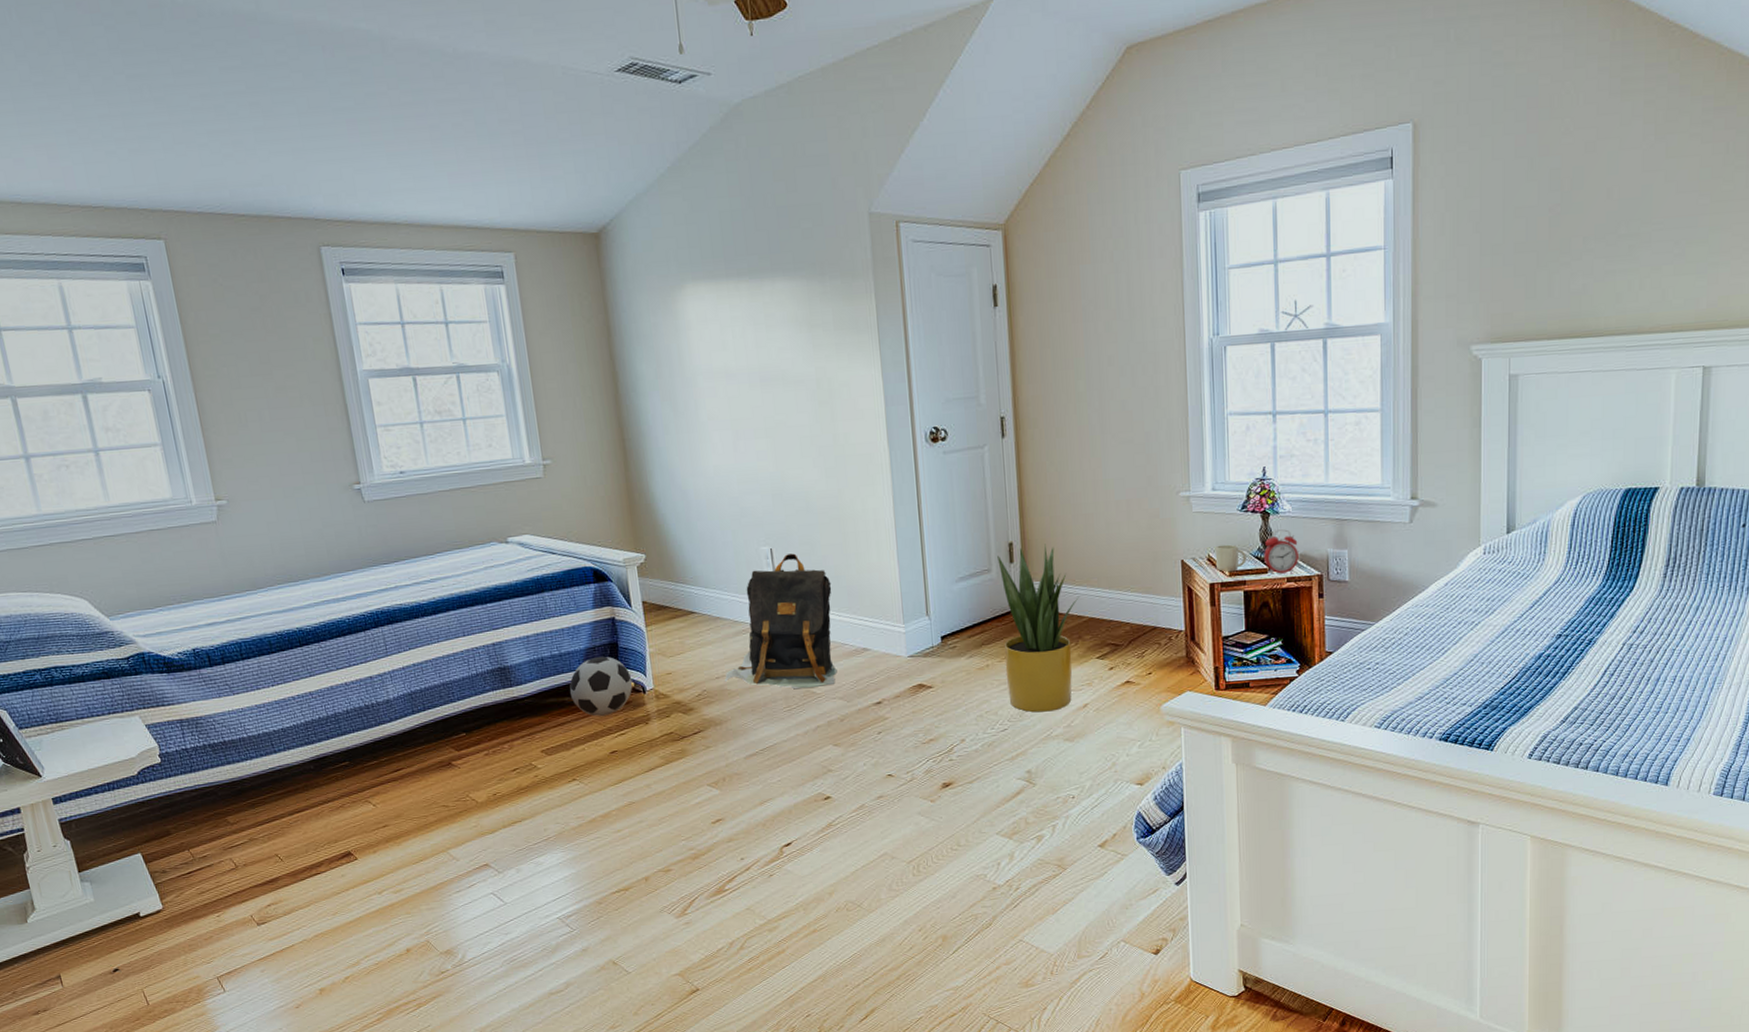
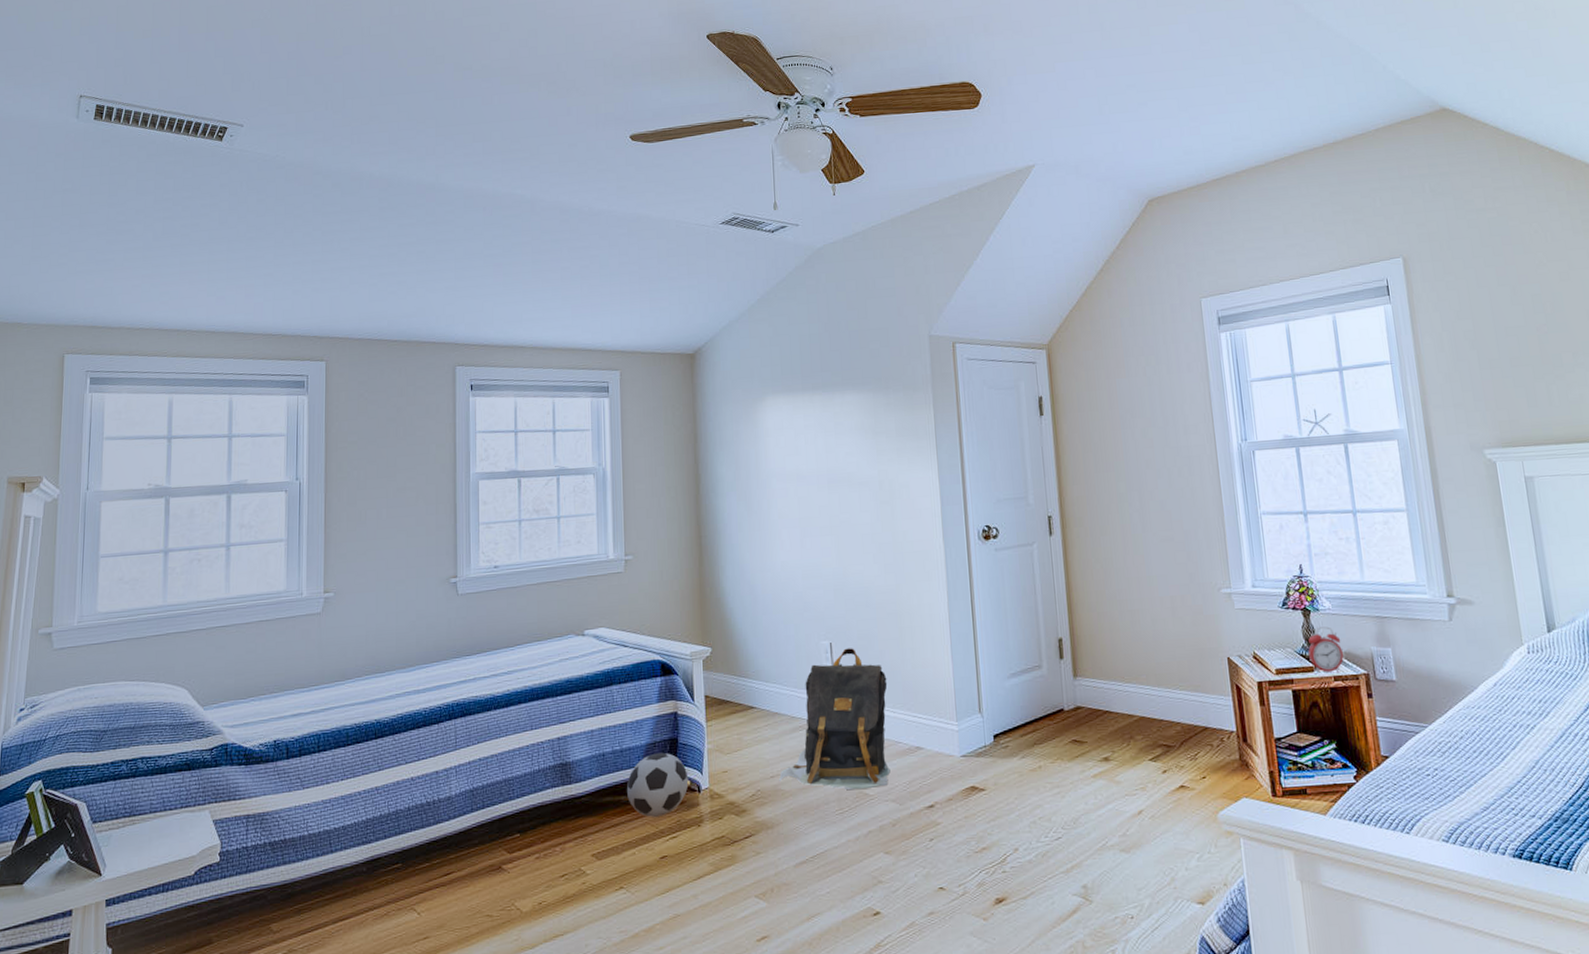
planter: present [997,543,1079,713] -> none [1047,640,1129,819]
mug: present [1215,544,1247,572] -> none [1260,641,1292,670]

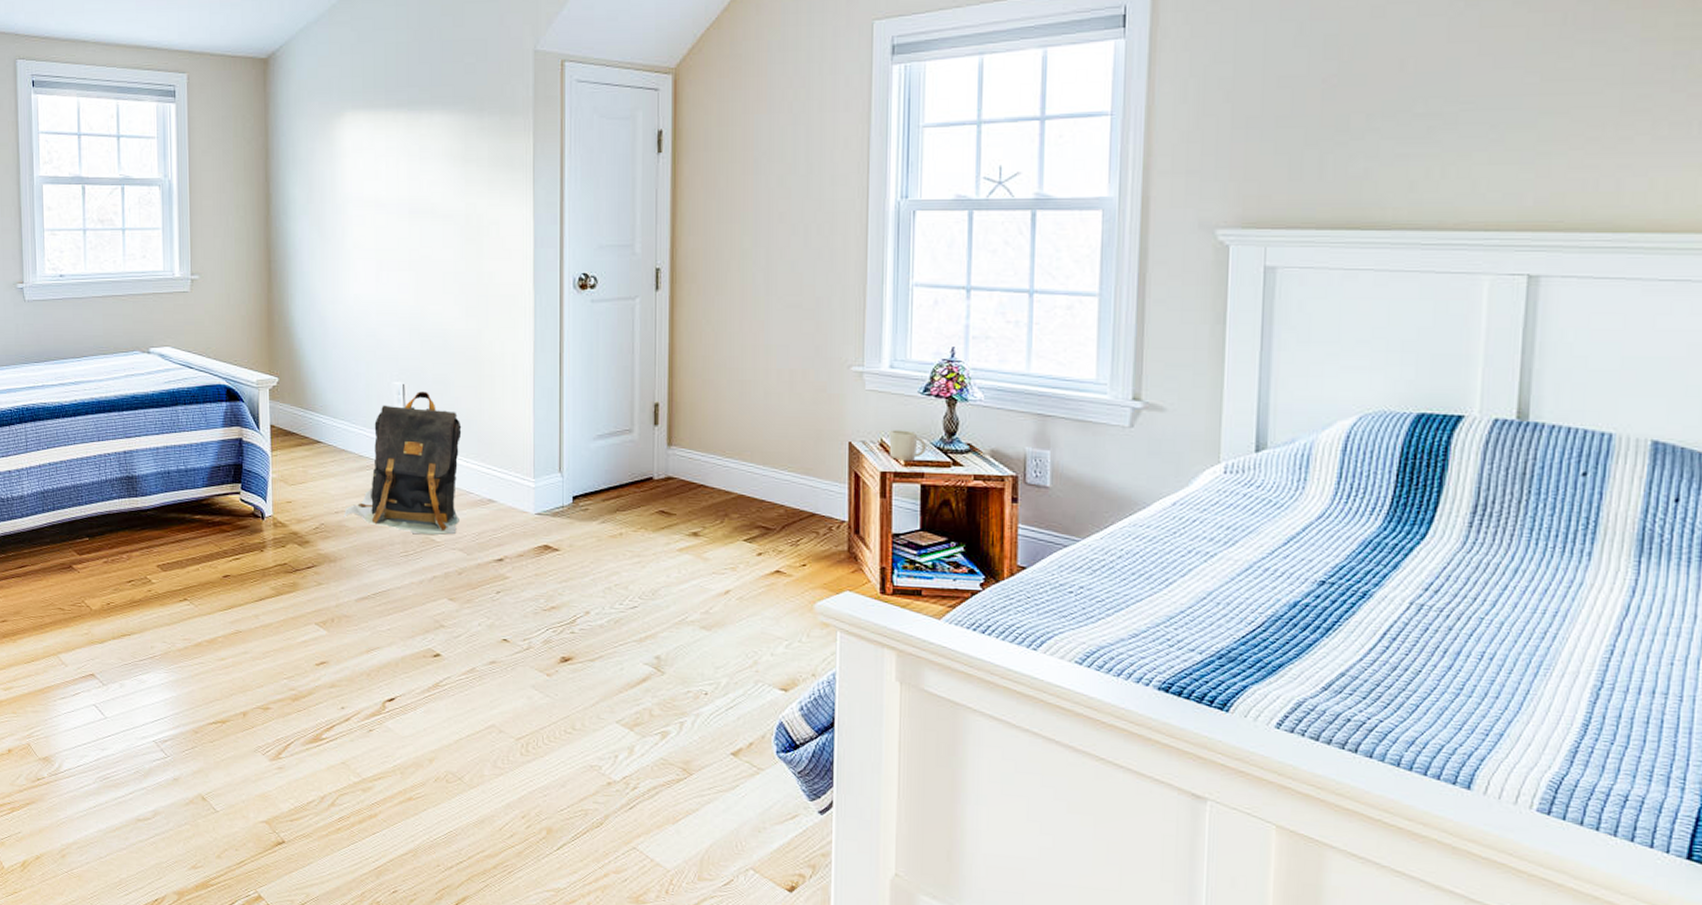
soccer ball: present [627,752,689,817] -> none [192,476,252,538]
mug: none [1260,641,1292,670] -> present [889,429,926,462]
alarm clock: present [1308,626,1344,673] -> none [947,419,990,470]

